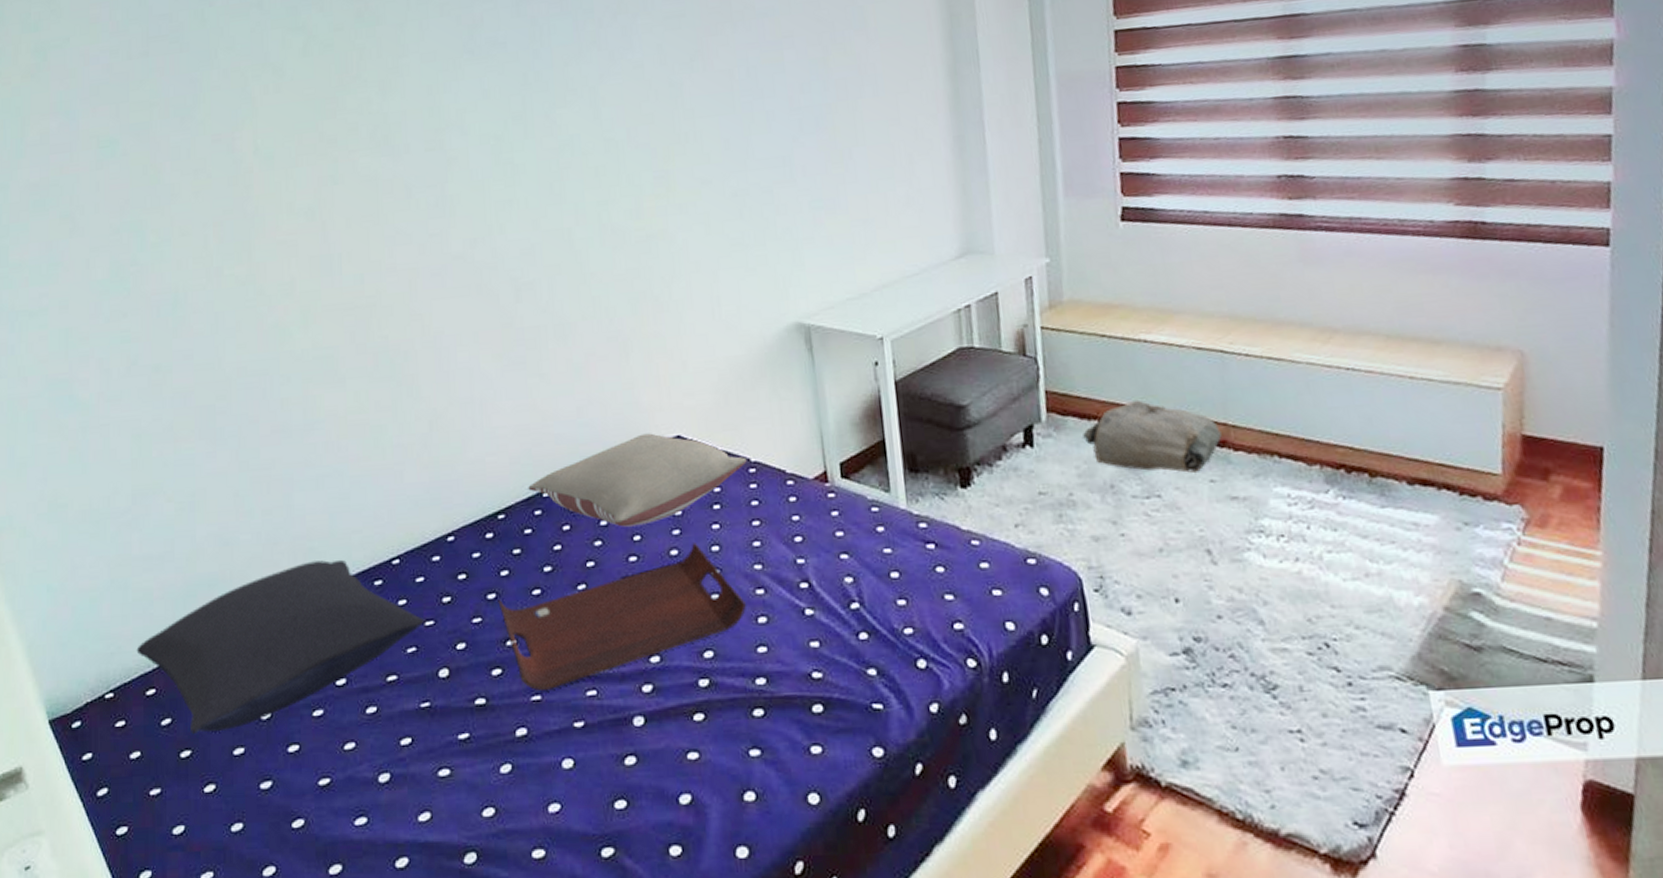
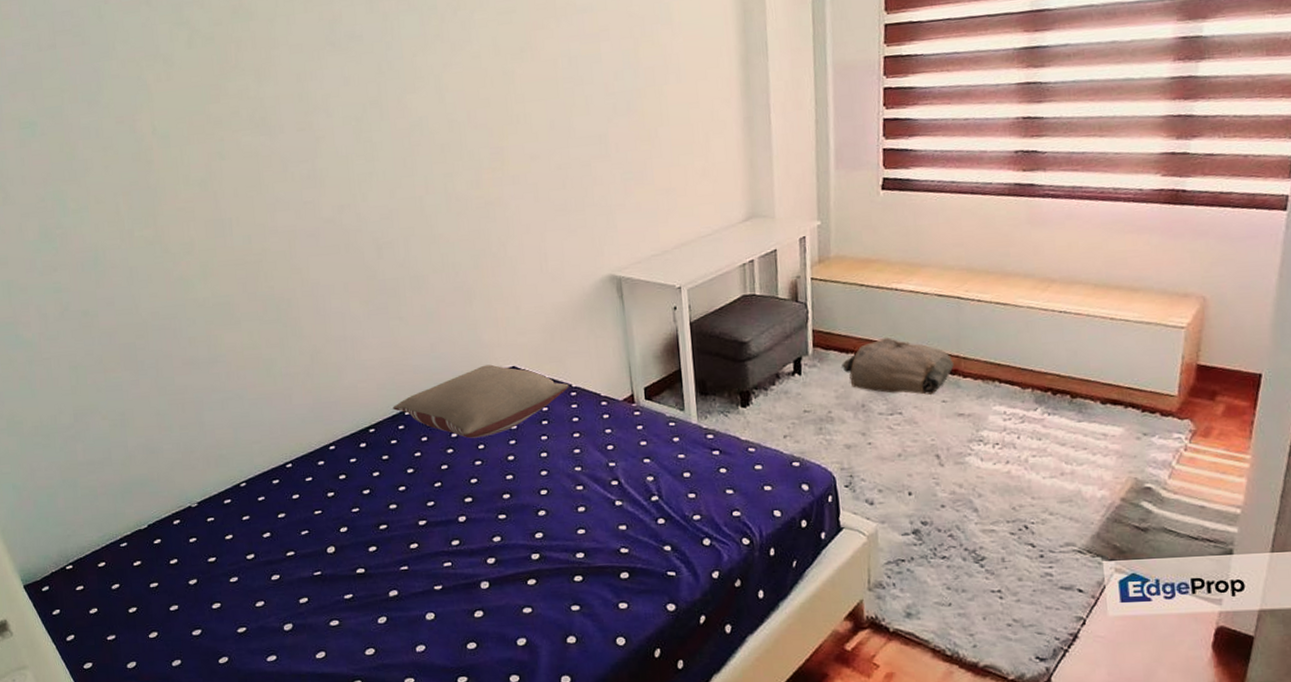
pillow: present [136,559,425,735] -> none [87,464,315,596]
serving tray: present [498,541,747,690] -> none [371,449,569,562]

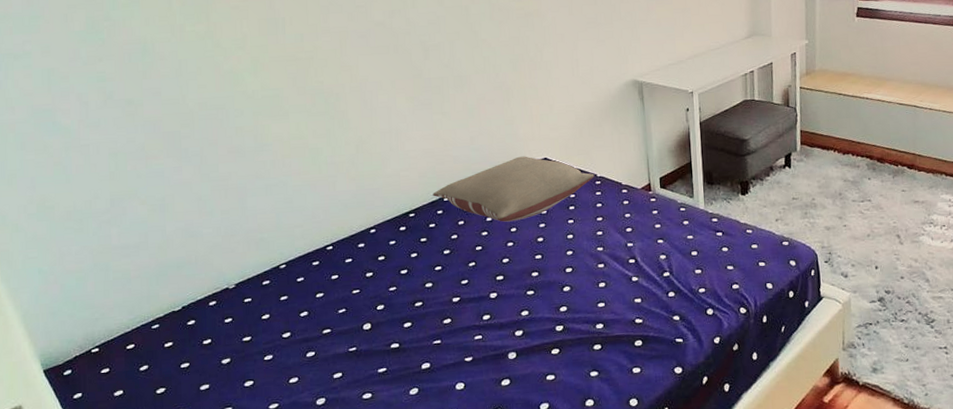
bag: present [840,337,954,395] -> none [822,137,911,185]

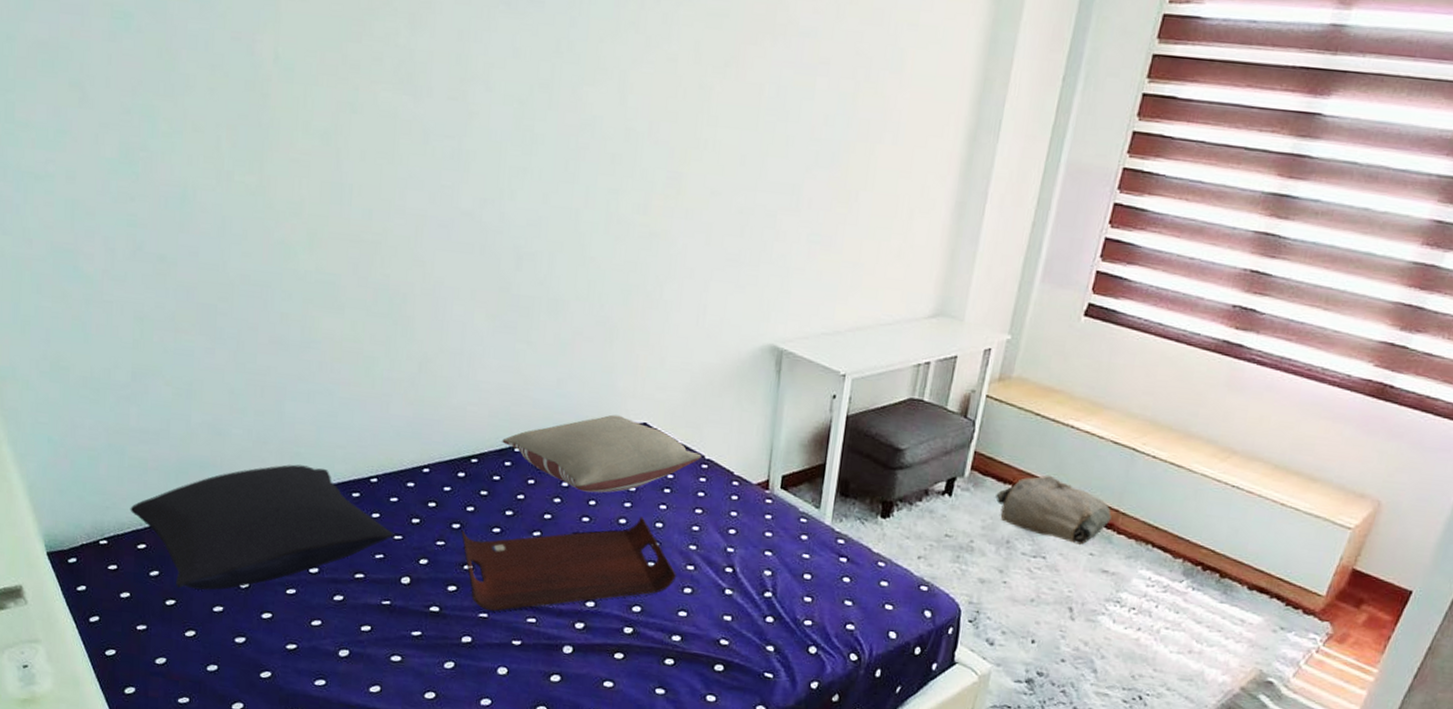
pillow: none [117,246,353,377] -> present [130,464,394,591]
serving tray: none [409,232,592,337] -> present [461,515,677,611]
bag: none [822,137,911,185] -> present [994,475,1112,545]

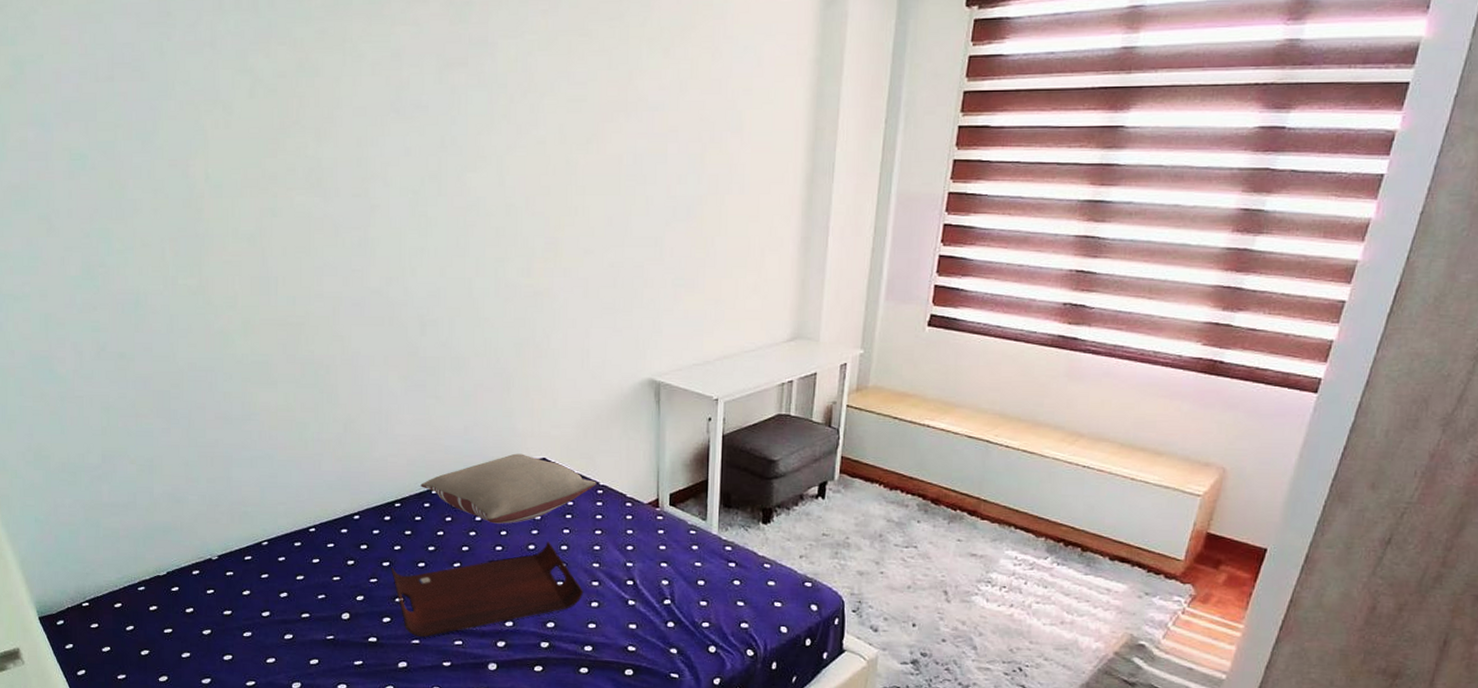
pillow: present [130,464,394,591] -> none [106,522,333,640]
bag: present [994,475,1112,545] -> none [864,471,974,532]

